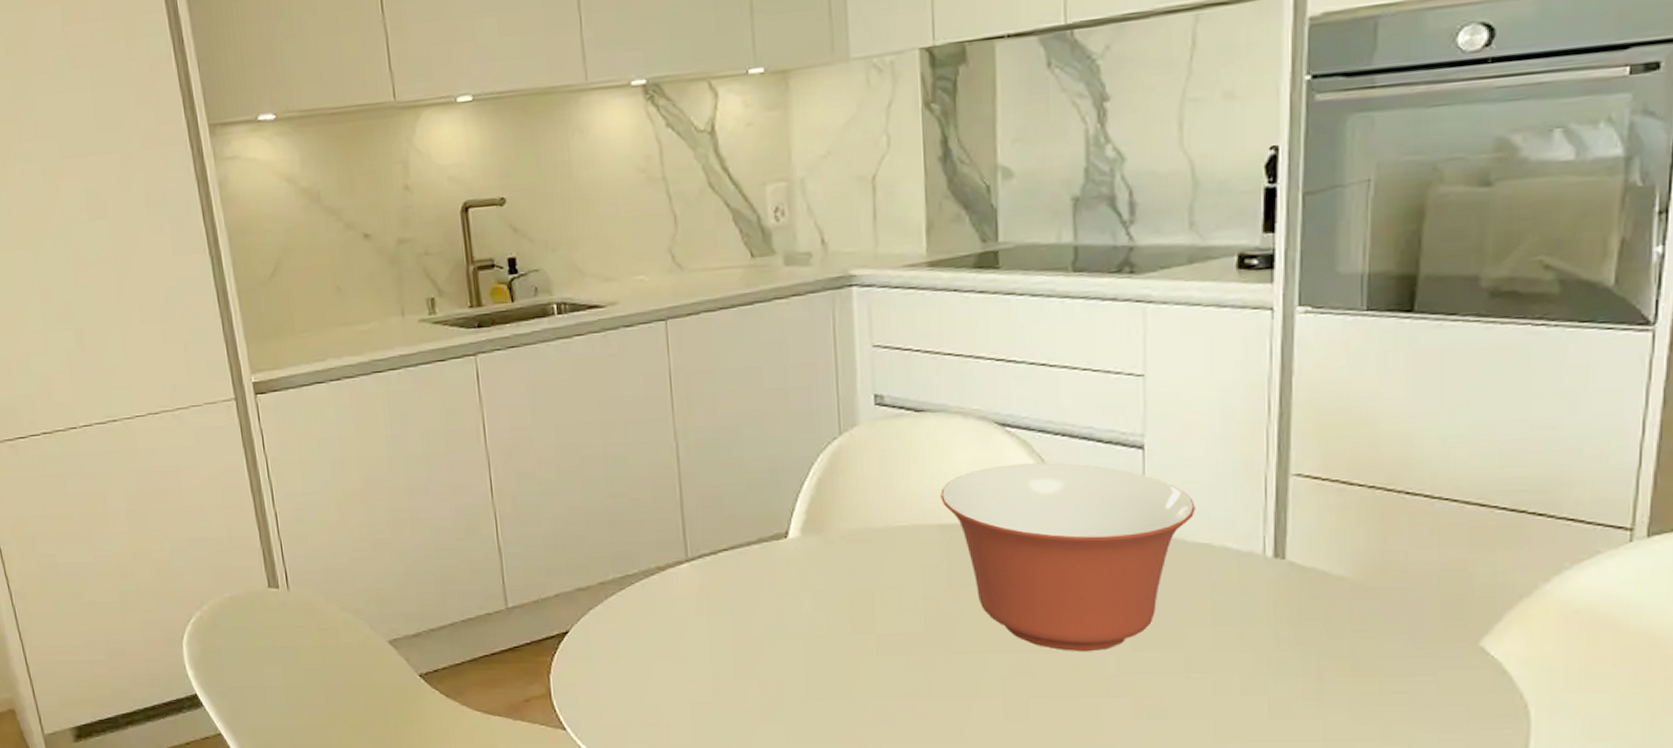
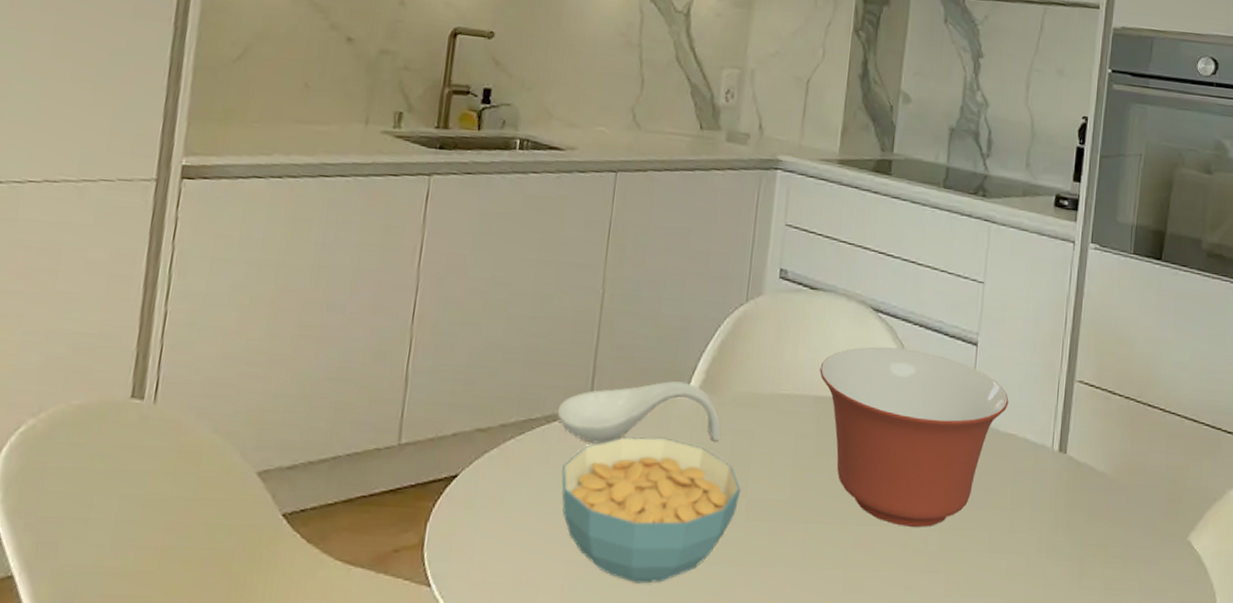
spoon rest: none [653,525,836,593] -> present [557,381,722,444]
cereal bowl: none [670,581,868,720] -> present [561,436,741,584]

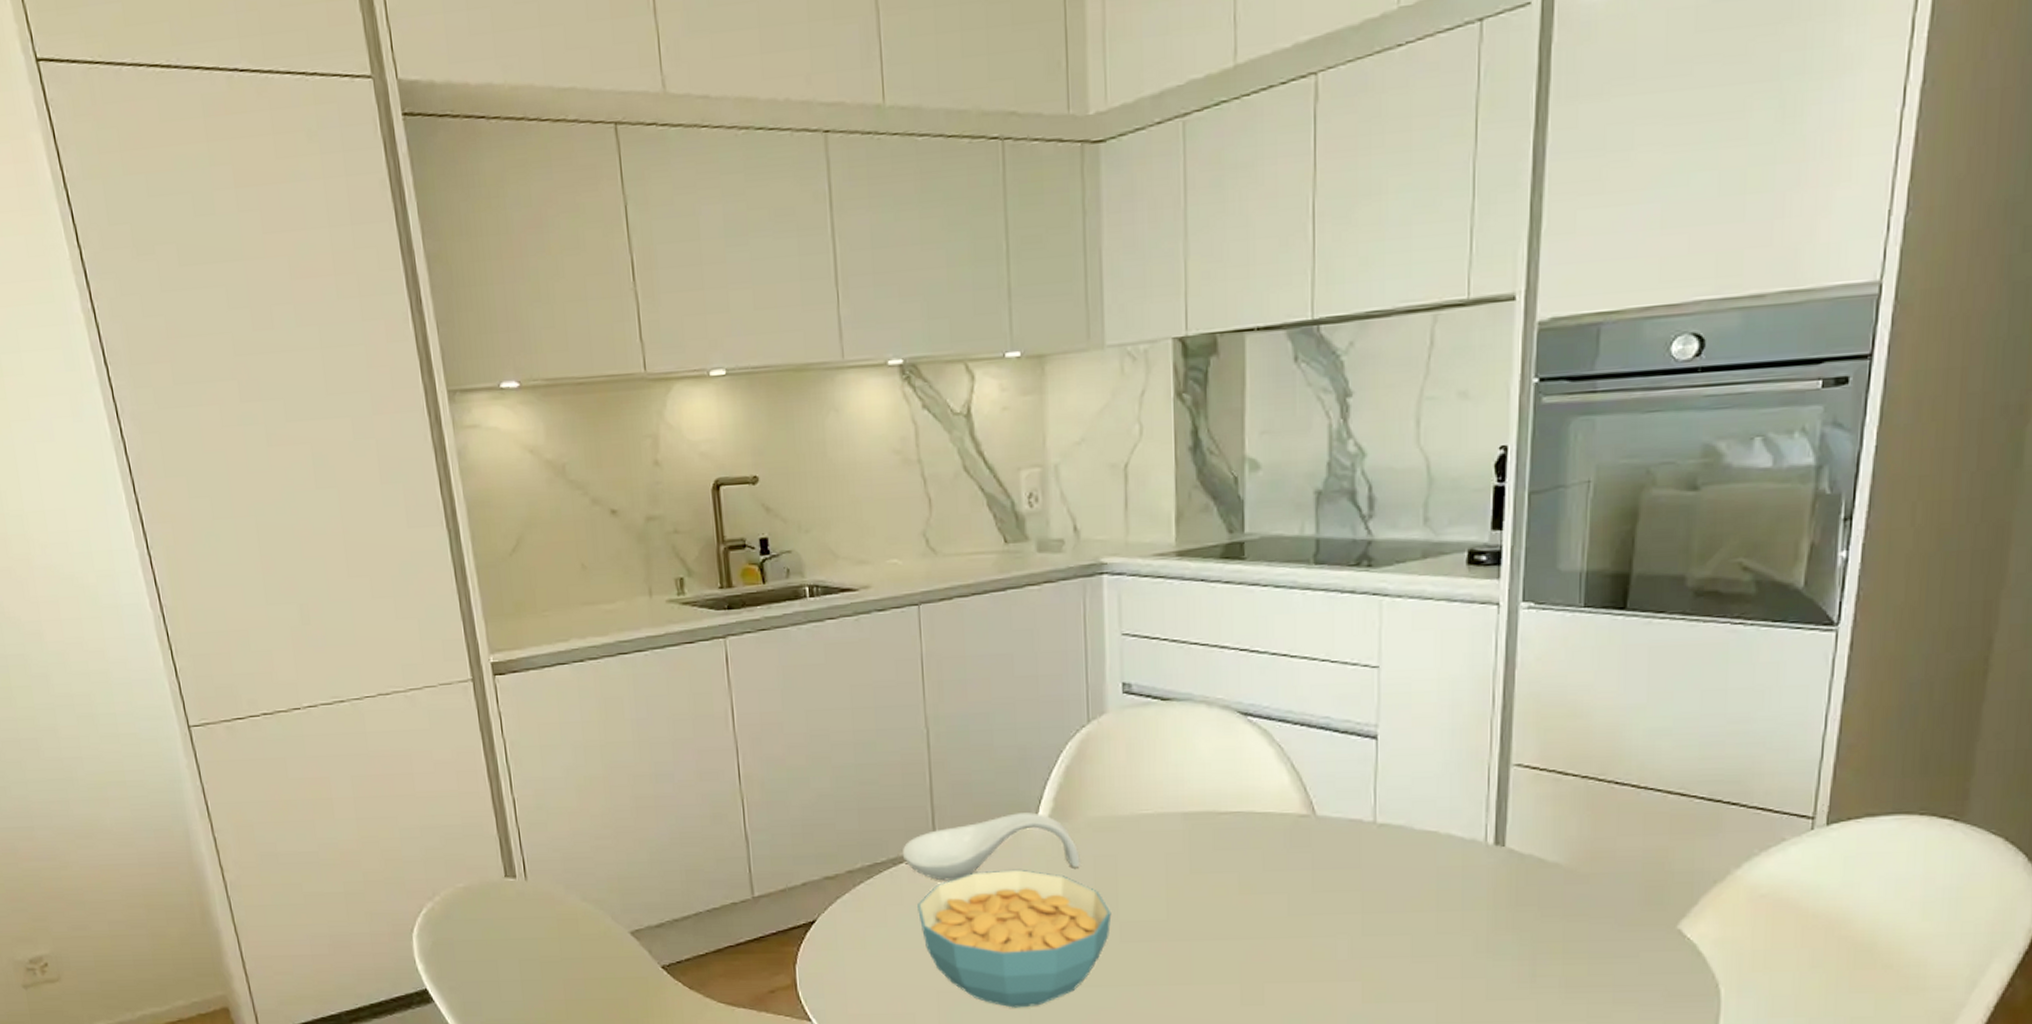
mixing bowl: present [820,346,1009,527] -> none [1184,751,1424,937]

